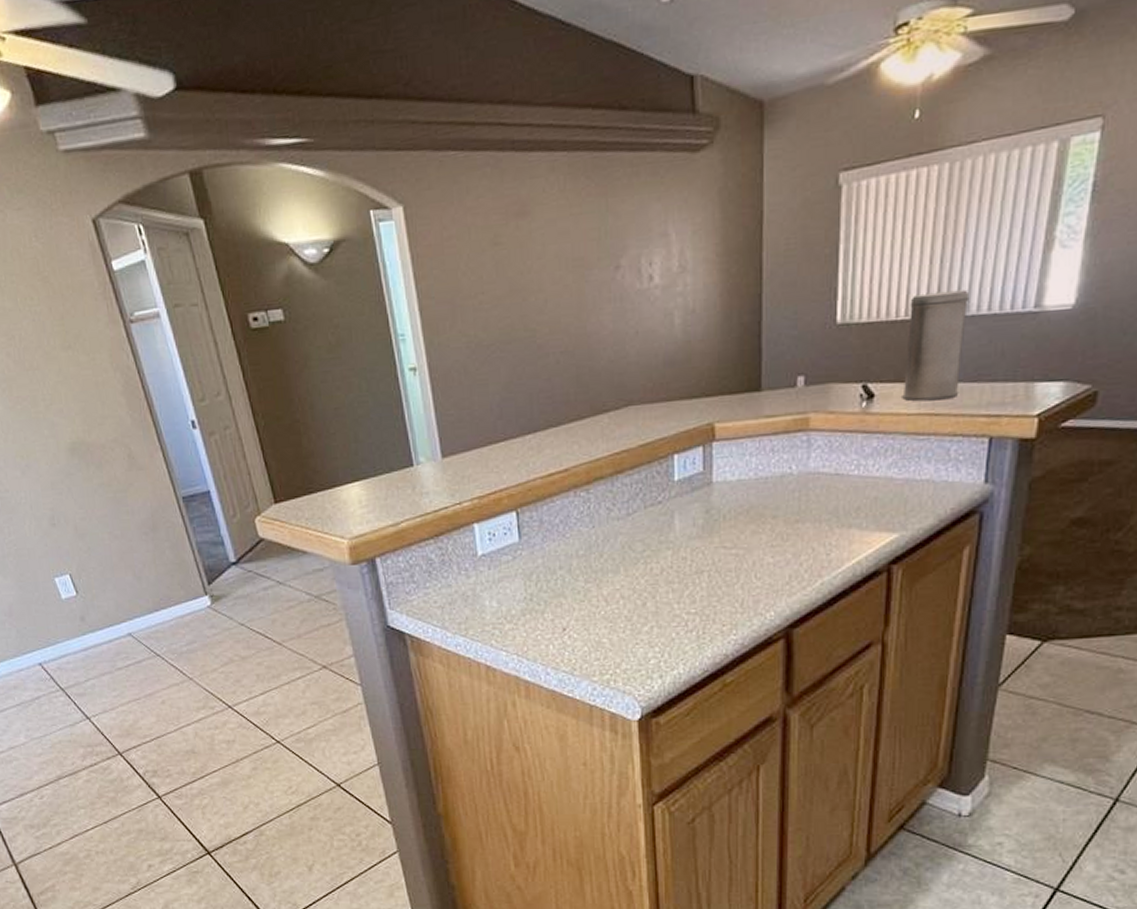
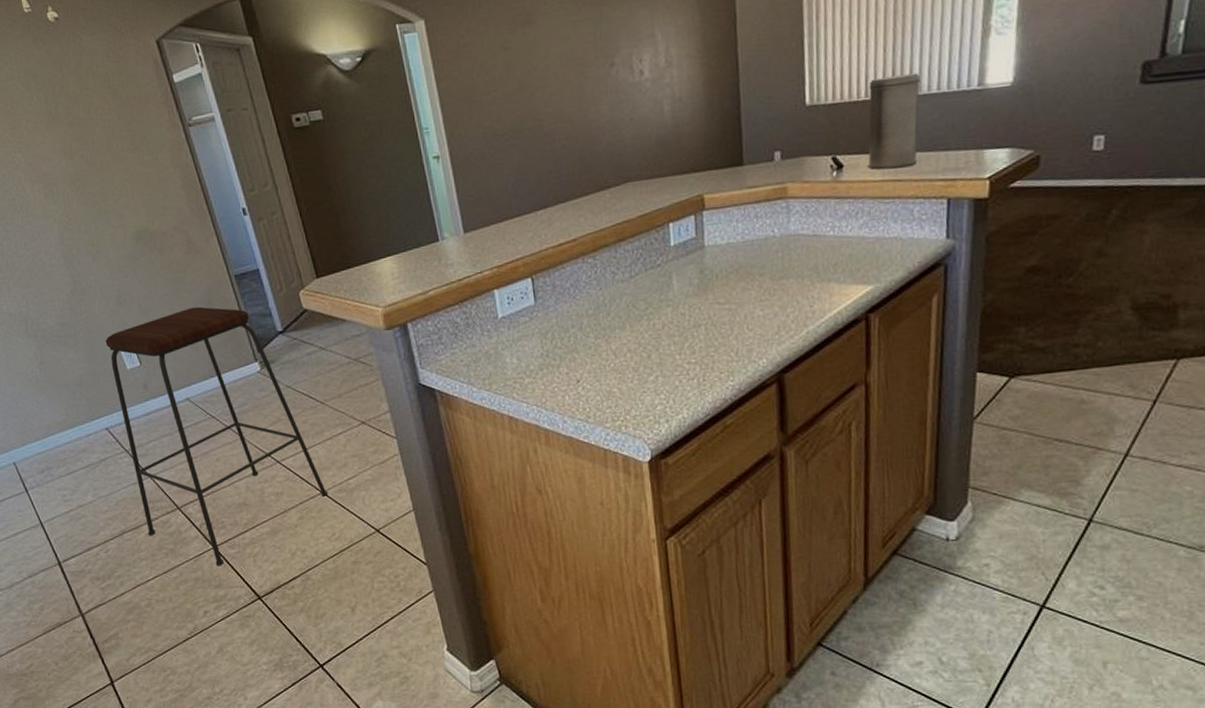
bar stool: none [37,531,285,818] -> present [105,306,329,566]

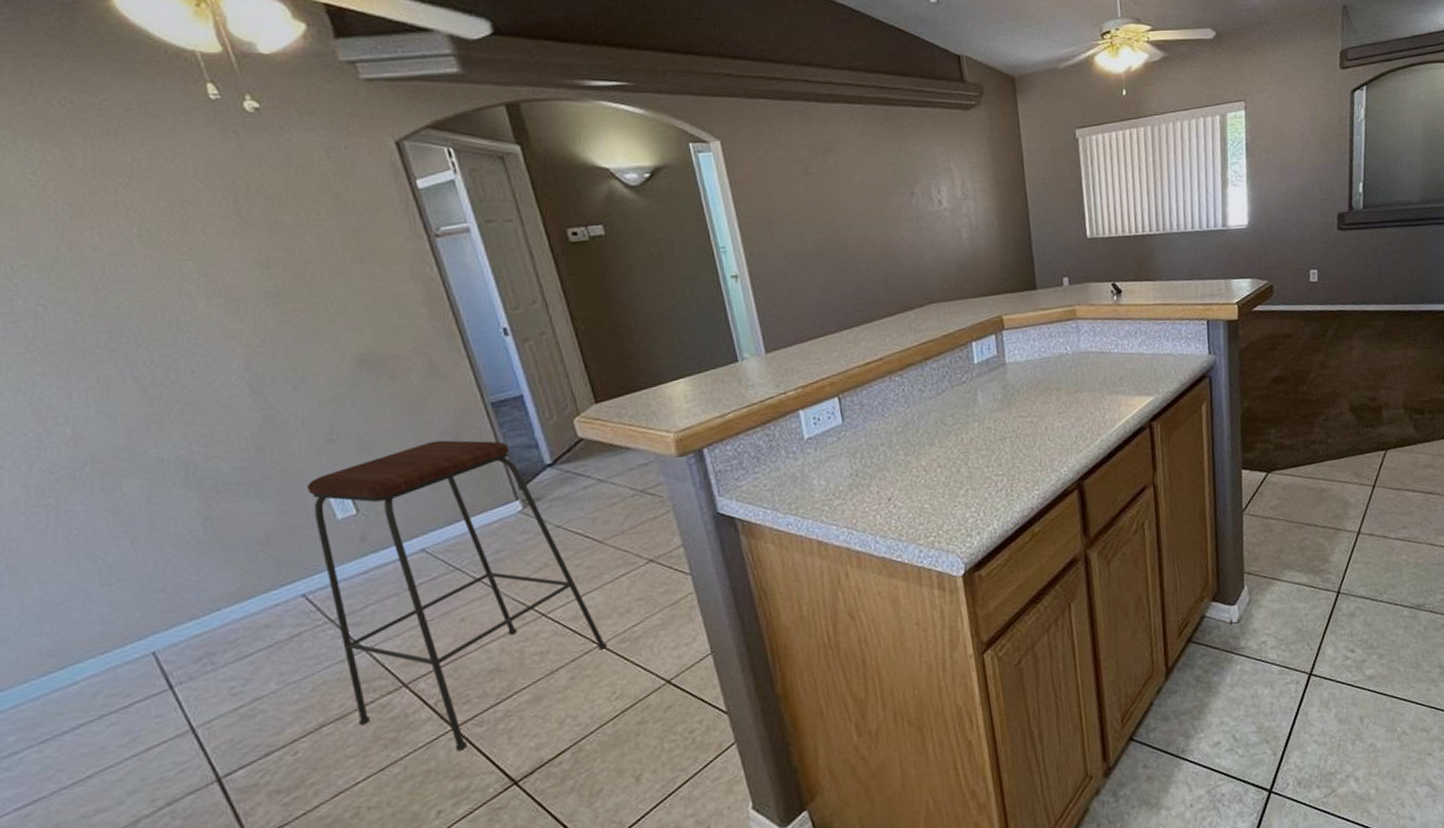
canister: present [867,73,921,170] -> none [1137,214,1181,295]

